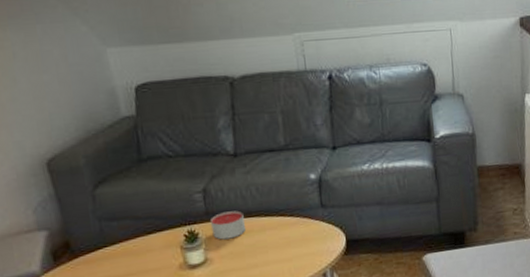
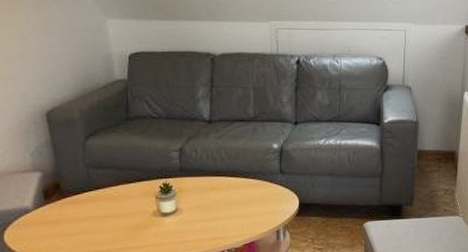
candle: present [211,211,247,240] -> none [184,170,214,194]

